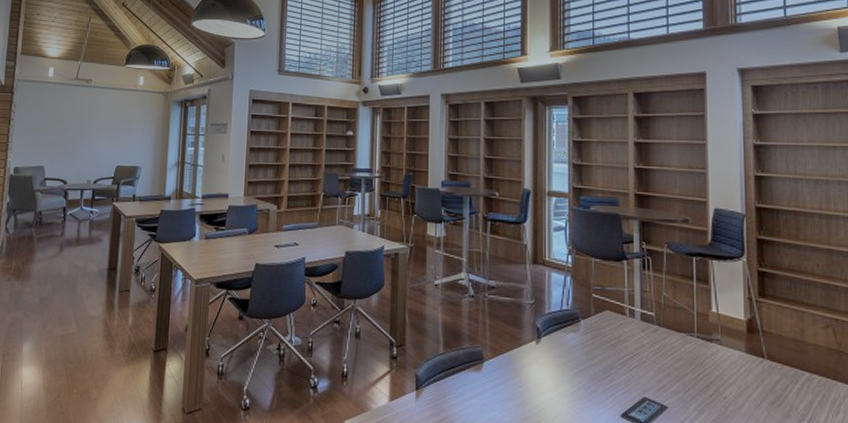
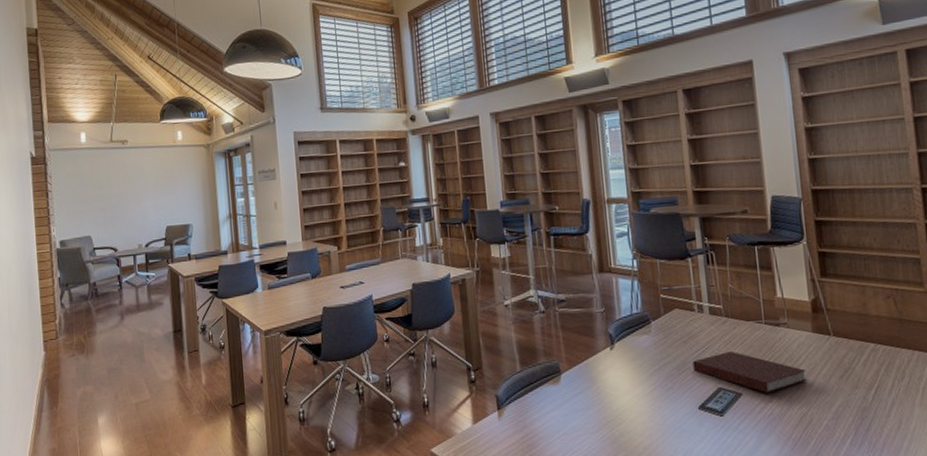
notebook: none [619,360,737,410] -> present [692,350,808,393]

